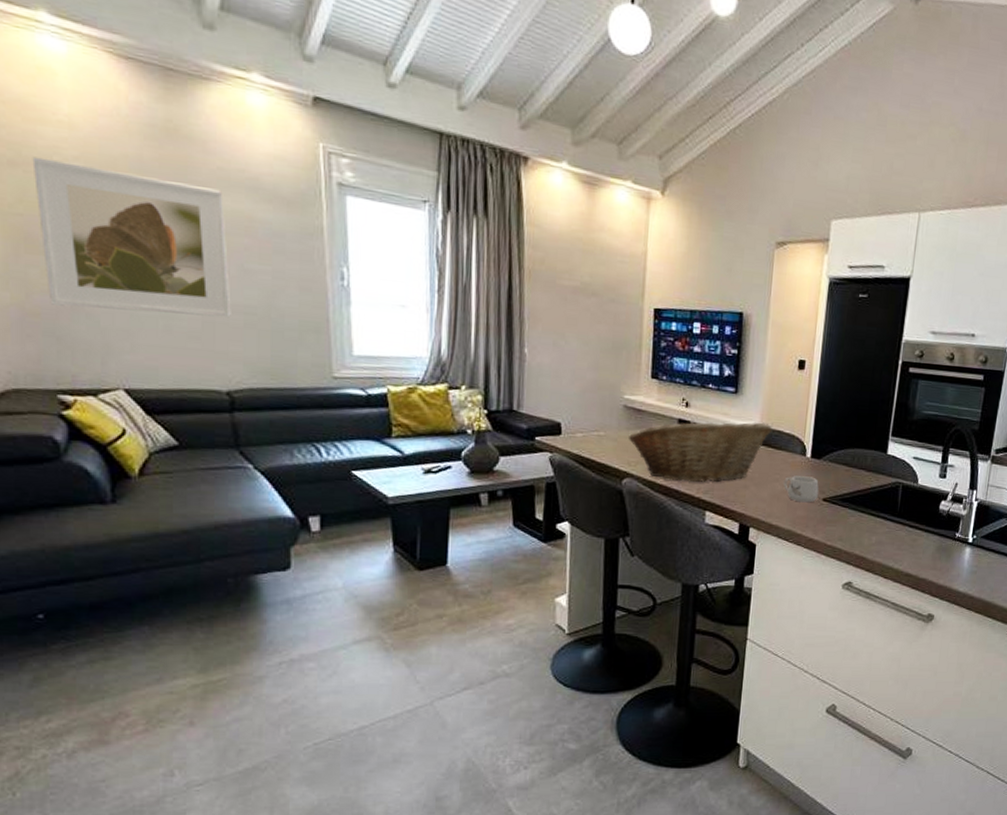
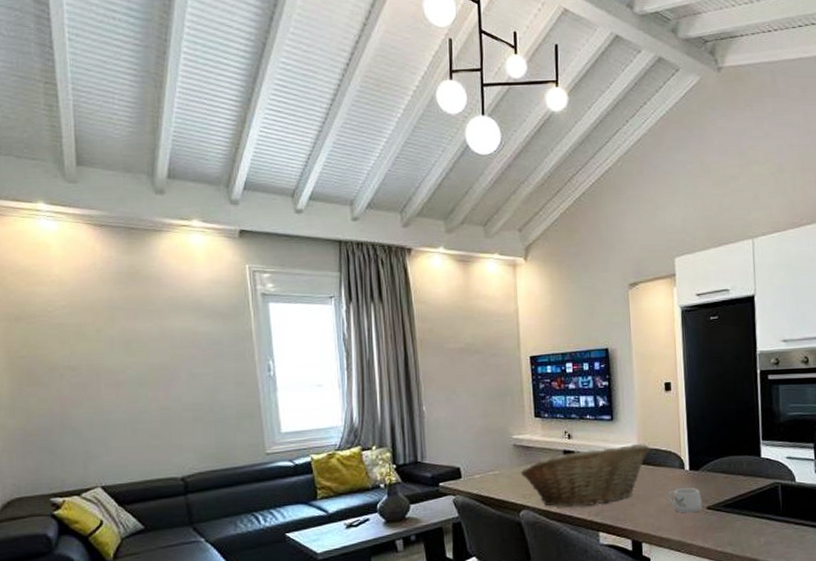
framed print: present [32,156,231,318] -> none [32,311,183,425]

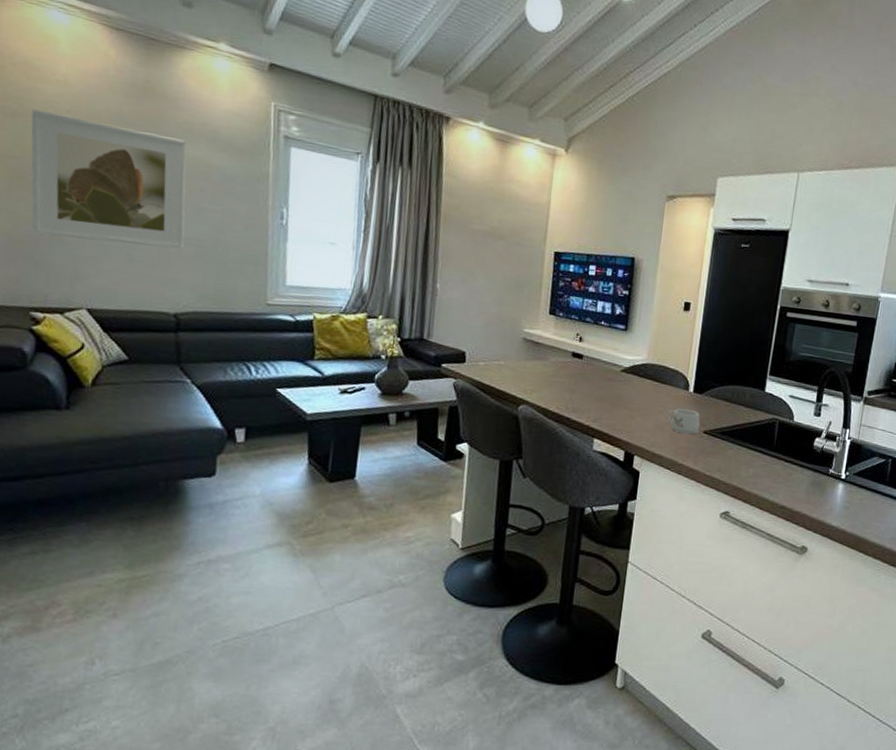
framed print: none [32,311,183,425] -> present [31,109,187,250]
fruit basket: present [521,443,650,507] -> none [526,353,659,412]

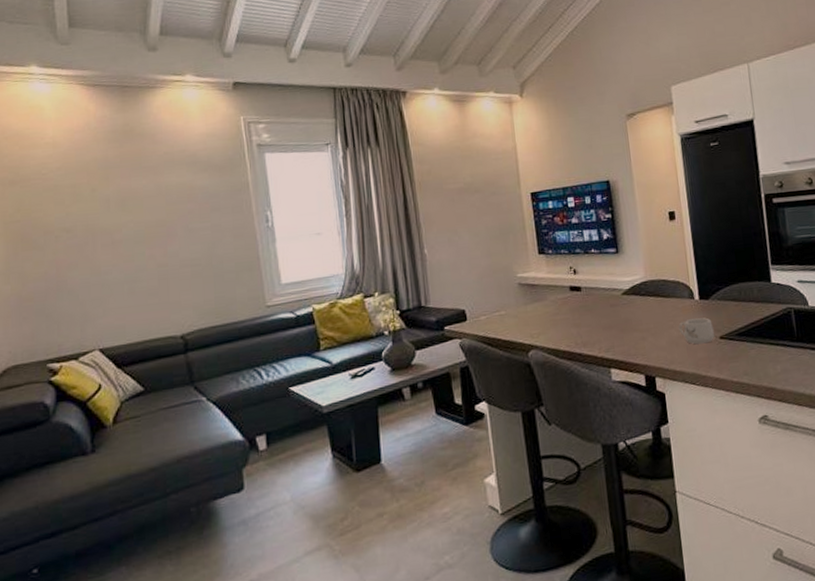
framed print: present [31,109,187,250] -> none [27,169,181,289]

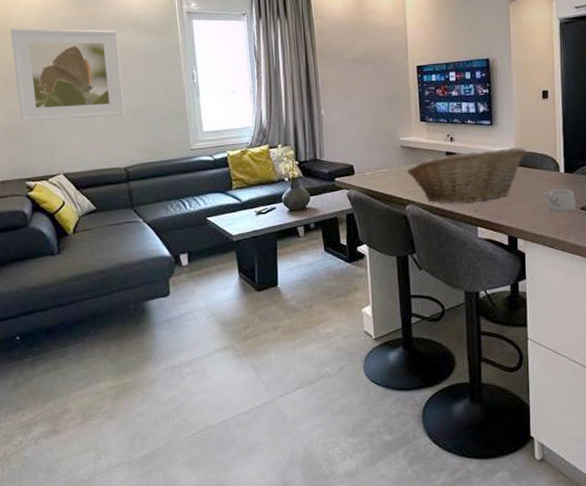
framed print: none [27,169,181,289] -> present [10,28,125,122]
fruit basket: none [528,275,658,345] -> present [407,147,527,203]

